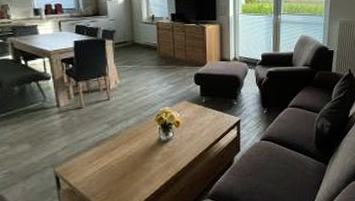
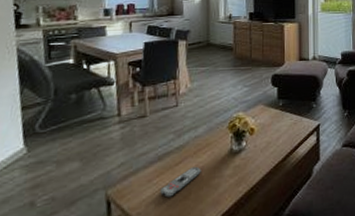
remote control: none [100,152,134,176] -> present [160,166,201,198]

